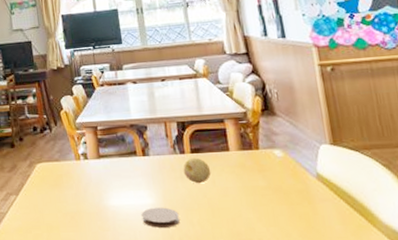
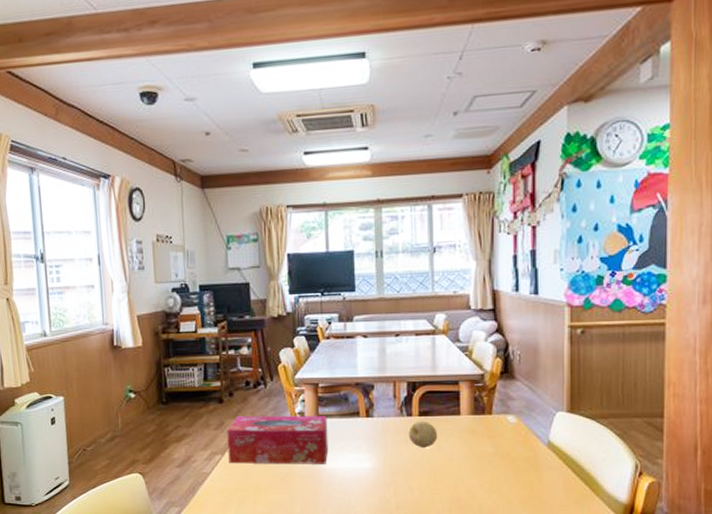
tissue box: none [19,156,112,204] -> present [226,415,329,465]
coaster: present [141,207,180,228] -> none [358,471,399,492]

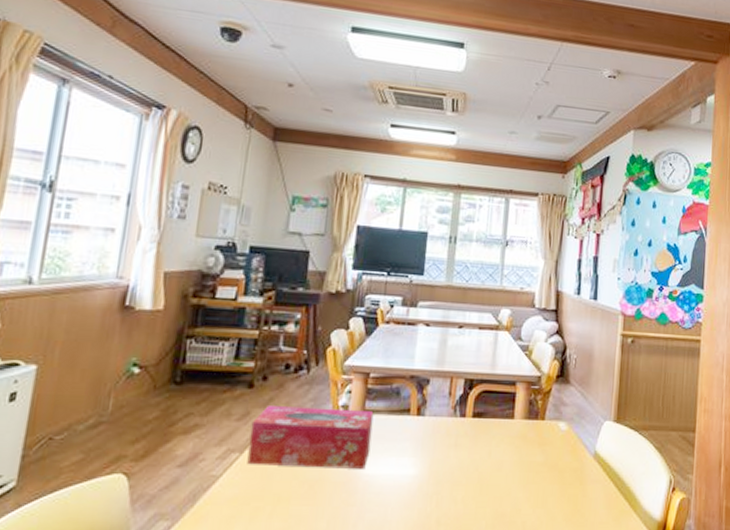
fruit: present [408,420,438,449] -> none [459,423,490,455]

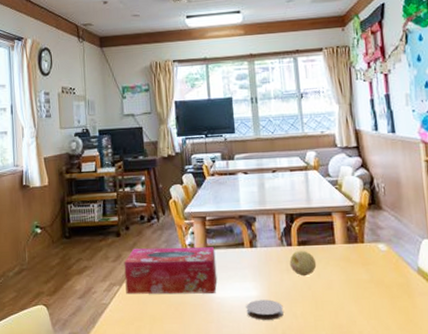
coaster: none [398,479,443,505] -> present [246,299,284,320]
fruit: none [459,423,490,455] -> present [289,250,317,277]

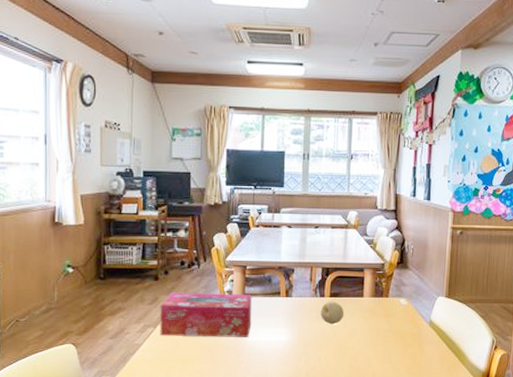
coaster: present [246,299,284,320] -> none [275,344,309,362]

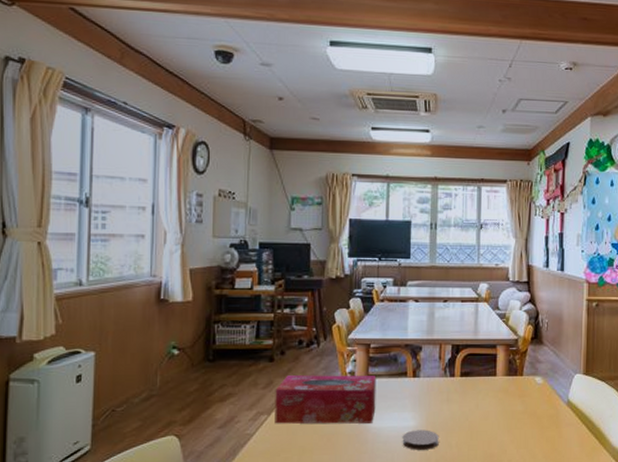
coaster: none [275,344,309,362] -> present [402,429,439,450]
fruit: present [320,301,345,325] -> none [450,381,476,407]

